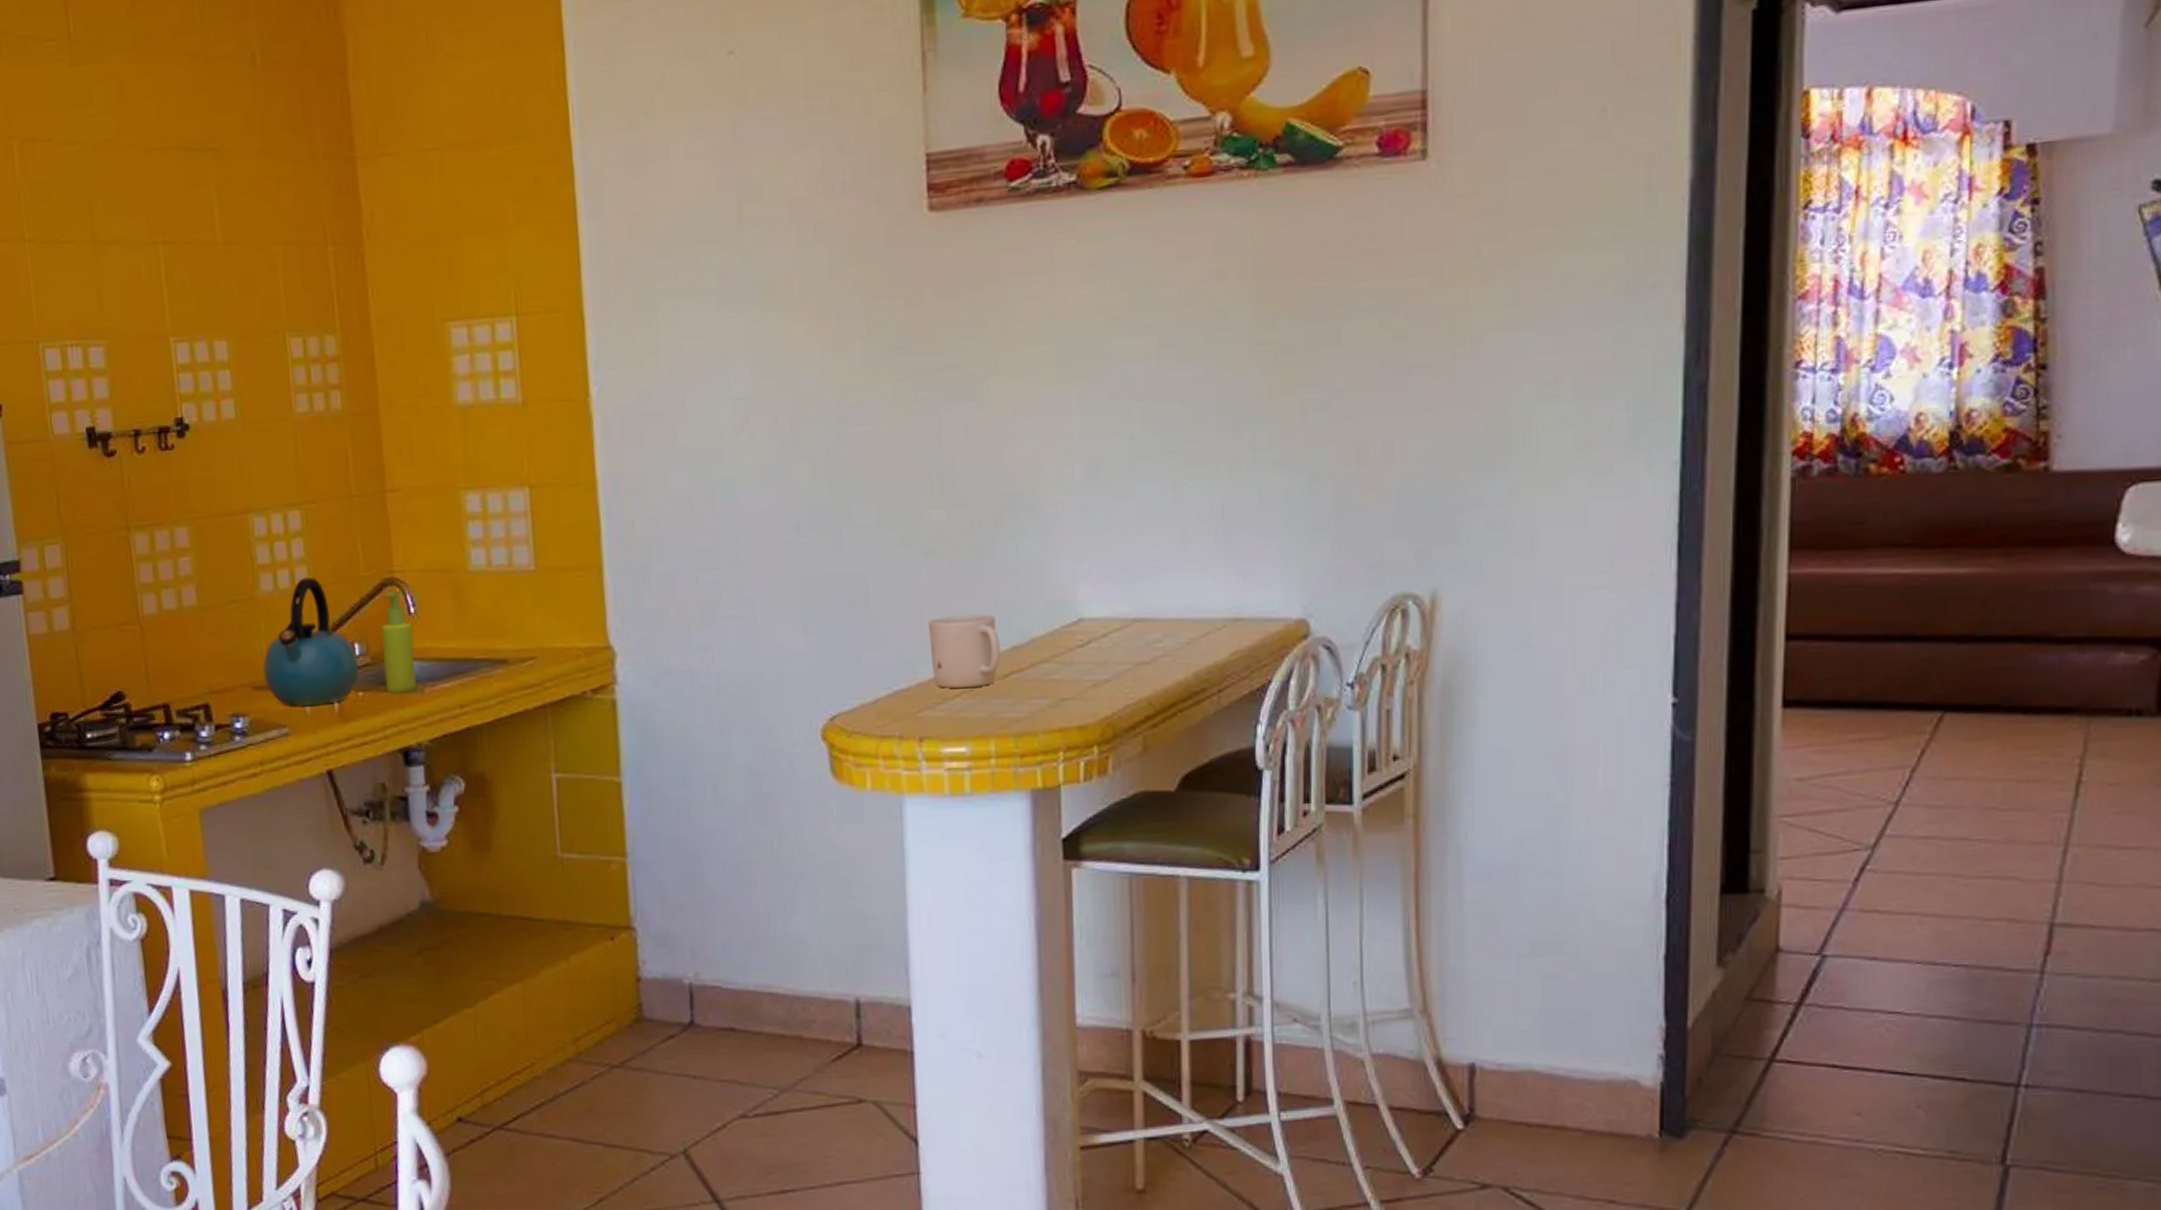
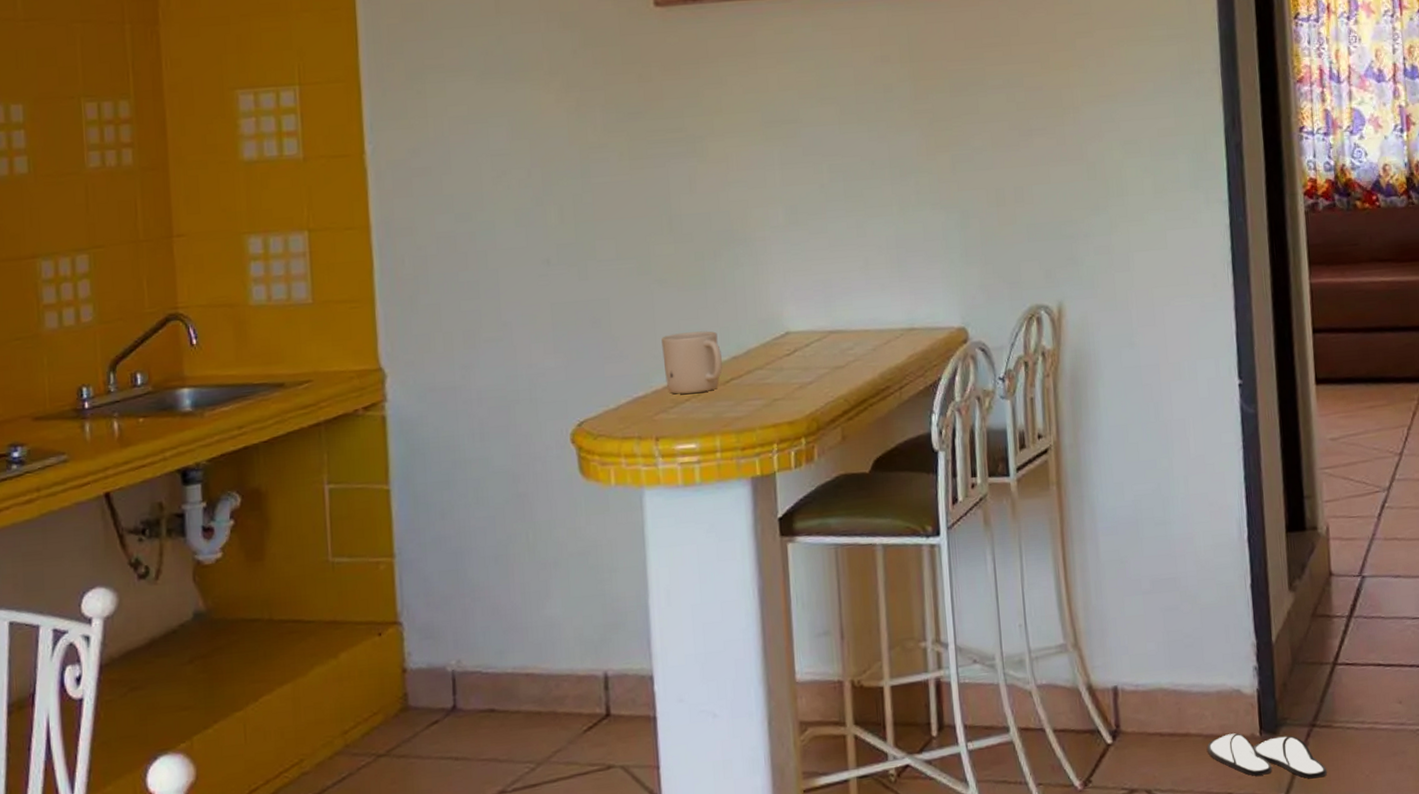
kettle: present [263,576,359,707] -> none [44,314,140,434]
soap dispenser: present [380,590,418,694] -> none [163,324,197,419]
slippers: none [1587,1132,1746,1195] -> present [1207,733,1327,779]

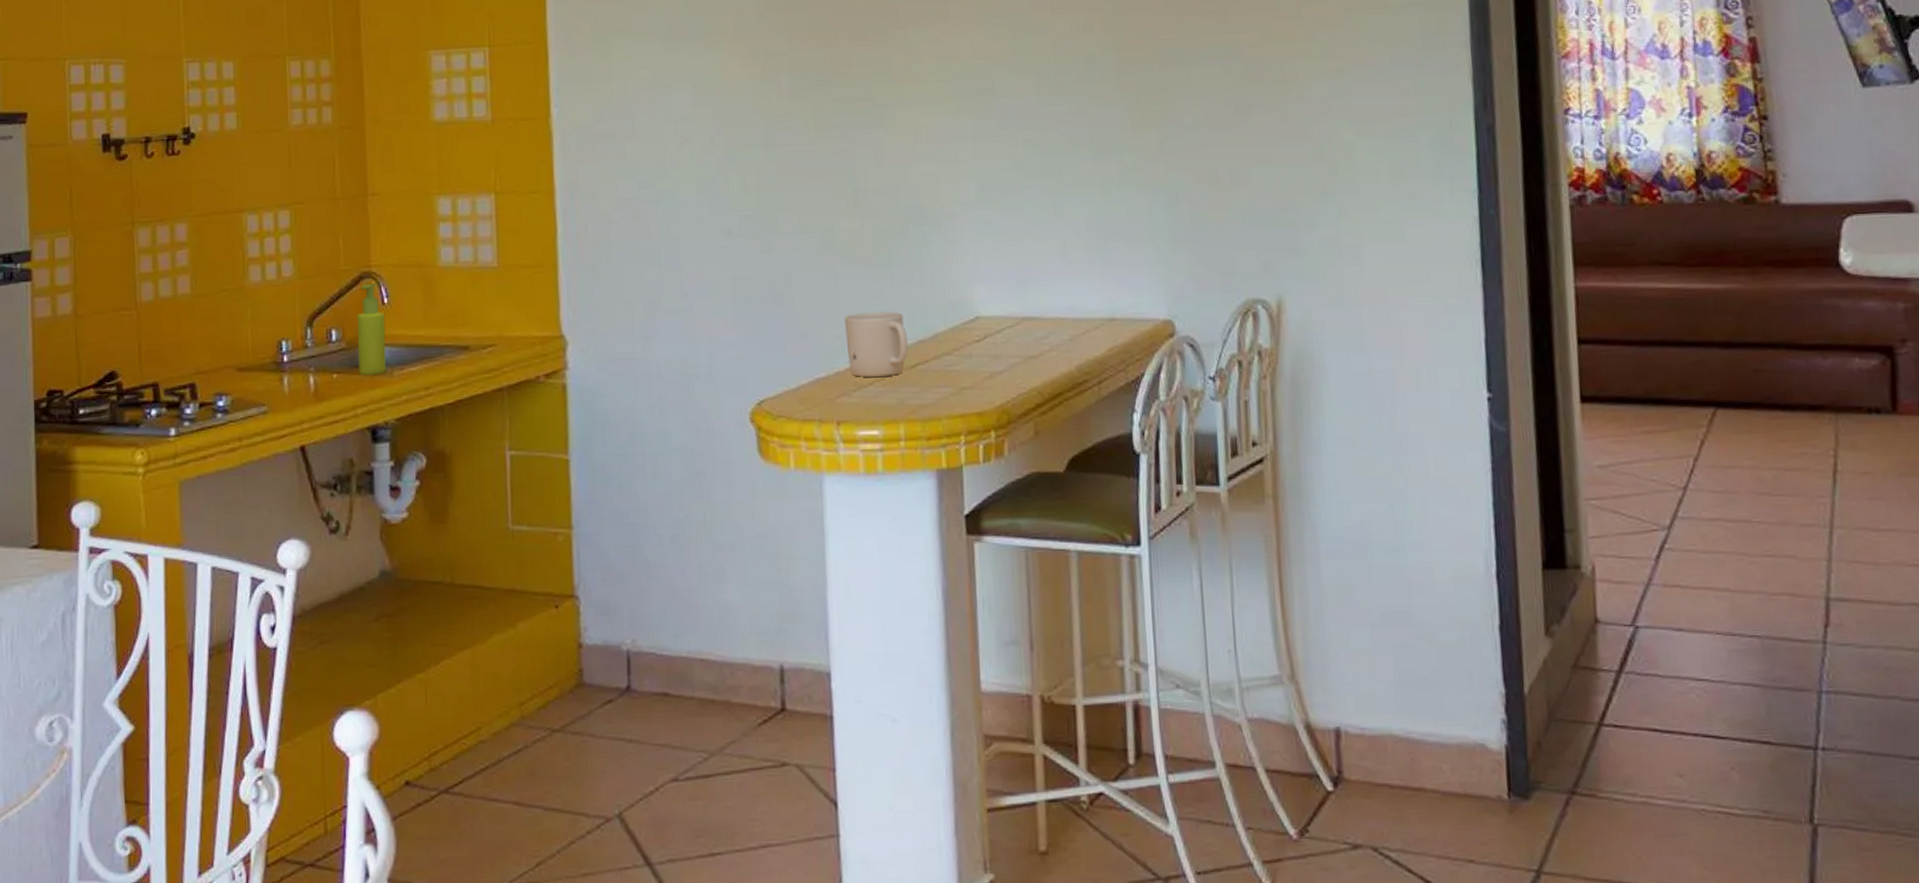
soap dispenser: none [163,324,197,419] -> present [356,282,387,376]
slippers: present [1207,733,1327,779] -> none [1445,793,1589,854]

